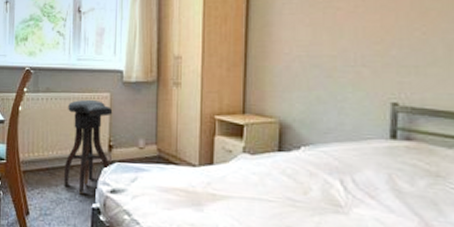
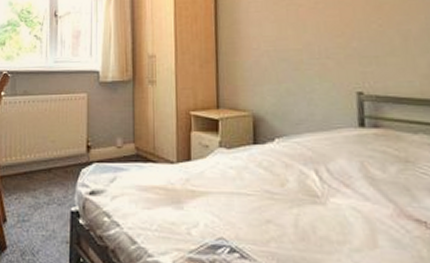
stool: present [64,99,113,195] -> none [42,100,90,198]

